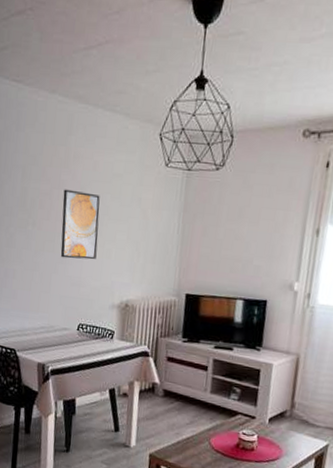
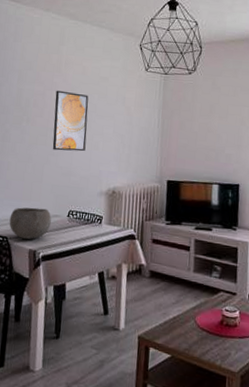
bowl: none [16,319,60,353] -> present [9,207,51,240]

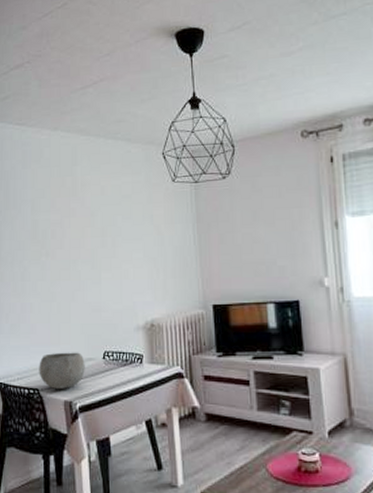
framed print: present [52,90,89,152] -> none [74,216,114,285]

